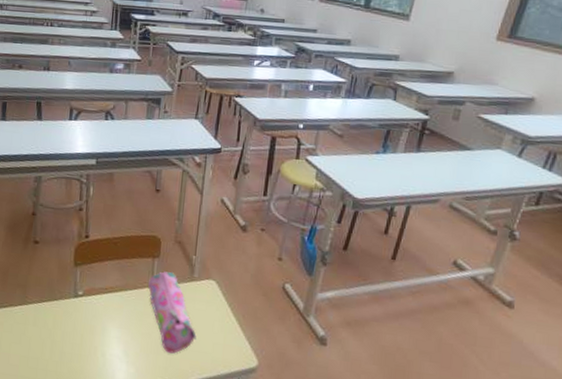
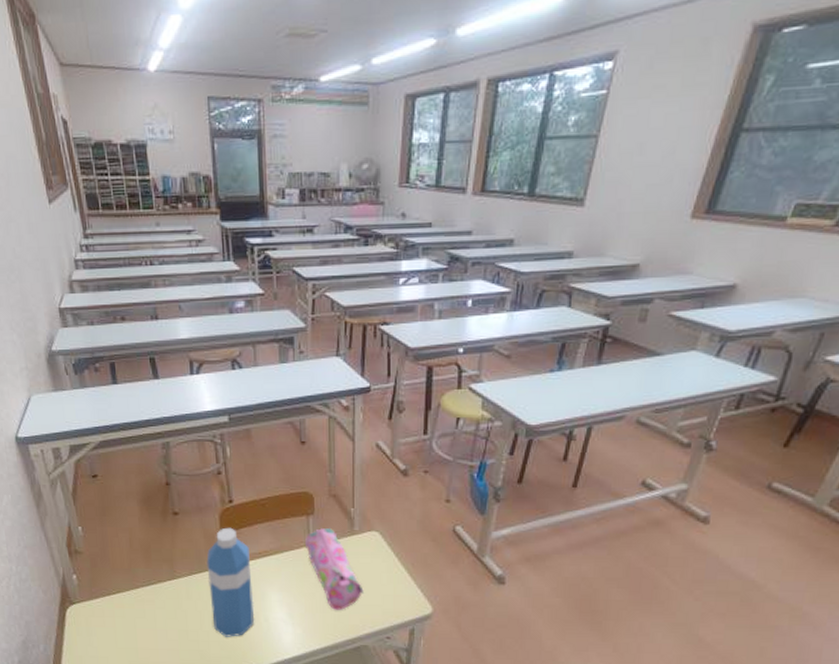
water bottle: none [53,260,97,369] -> present [206,527,255,637]

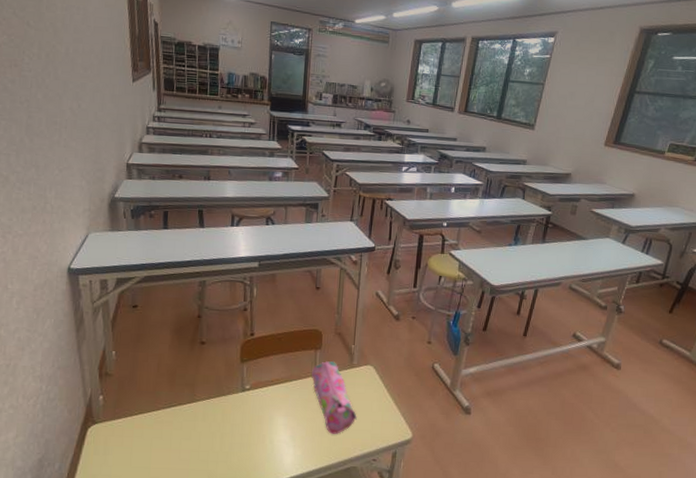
water bottle: present [206,527,255,637] -> none [223,357,263,458]

